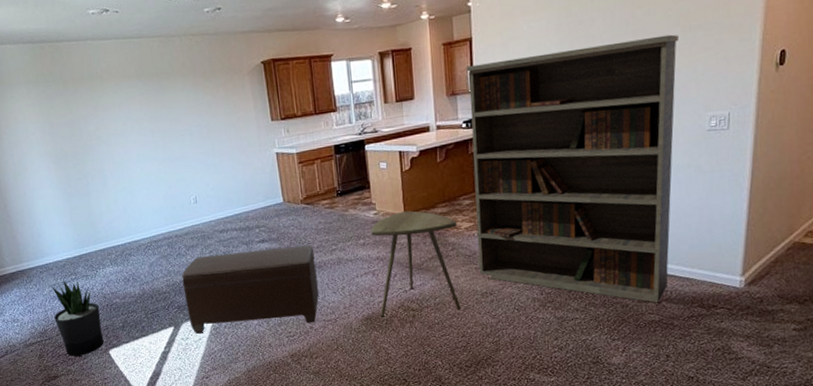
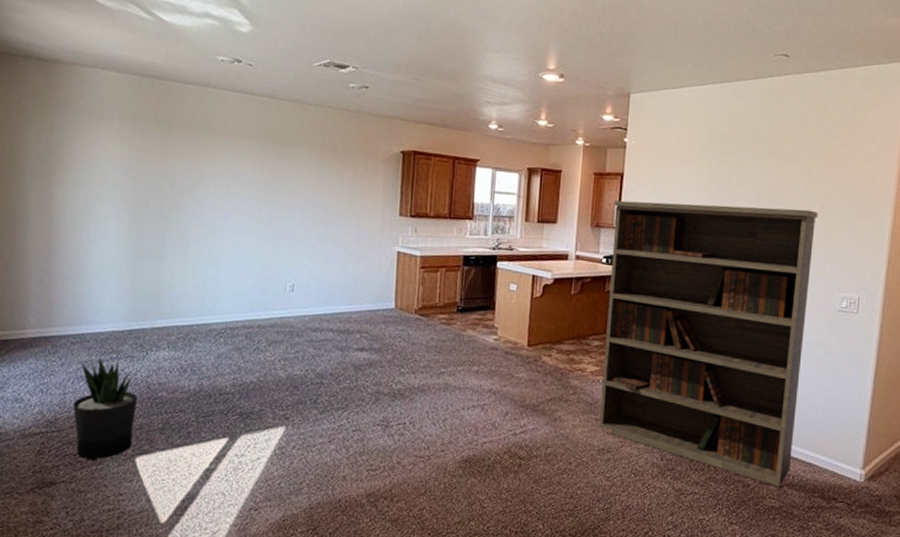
ottoman: present [181,245,319,333] -> none [250,355,420,458]
side table: present [371,210,461,317] -> none [482,341,583,466]

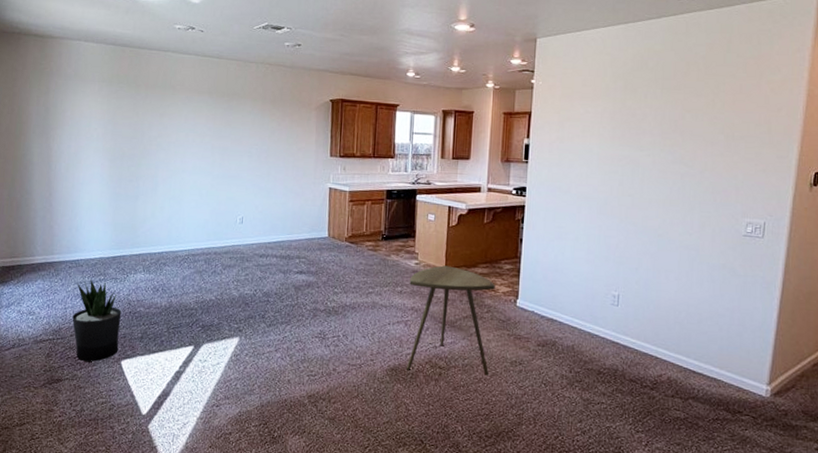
side table: none [482,341,583,466] -> present [407,265,495,376]
bookshelf: present [599,200,818,488] -> none [512,137,722,400]

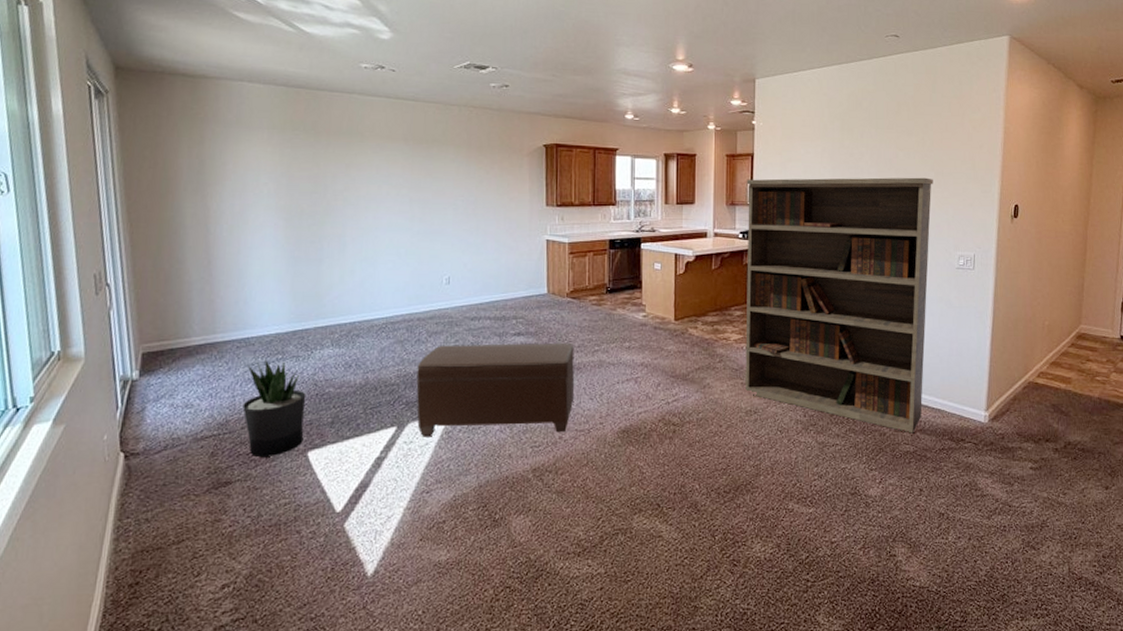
ottoman: none [211,277,350,365] -> present [416,343,575,436]
side table: present [407,265,495,376] -> none [638,316,726,430]
bookshelf: none [512,137,722,400] -> present [745,177,933,434]

